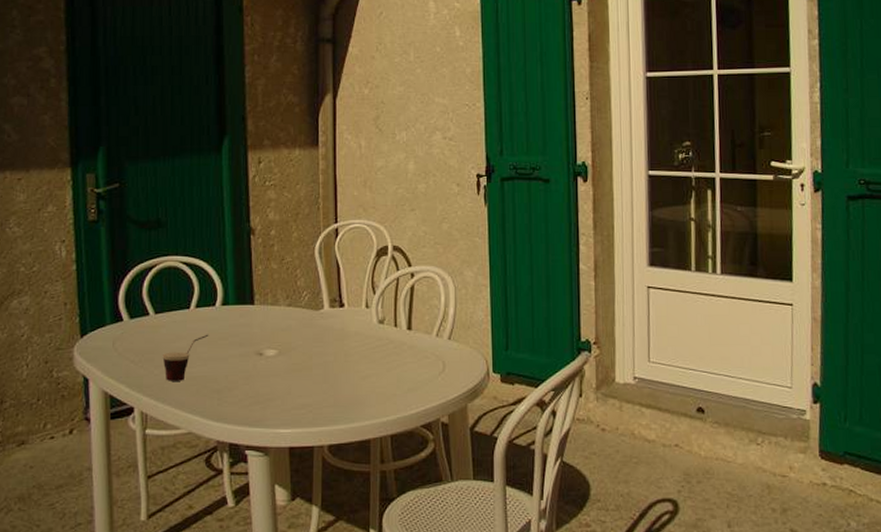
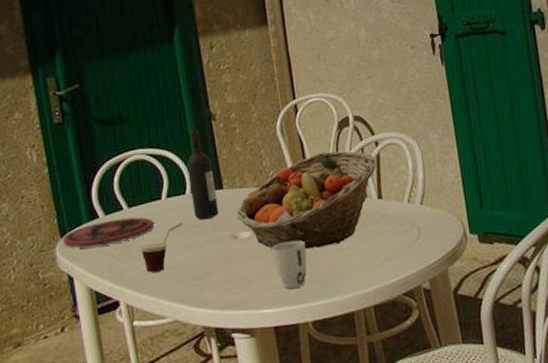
plate: none [82,324,179,350] -> present [62,217,154,248]
wine bottle: none [220,241,247,333] -> present [187,129,219,220]
fruit basket: none [265,279,411,372] -> present [237,151,377,249]
cup: none [297,363,330,410] -> present [272,240,307,289]

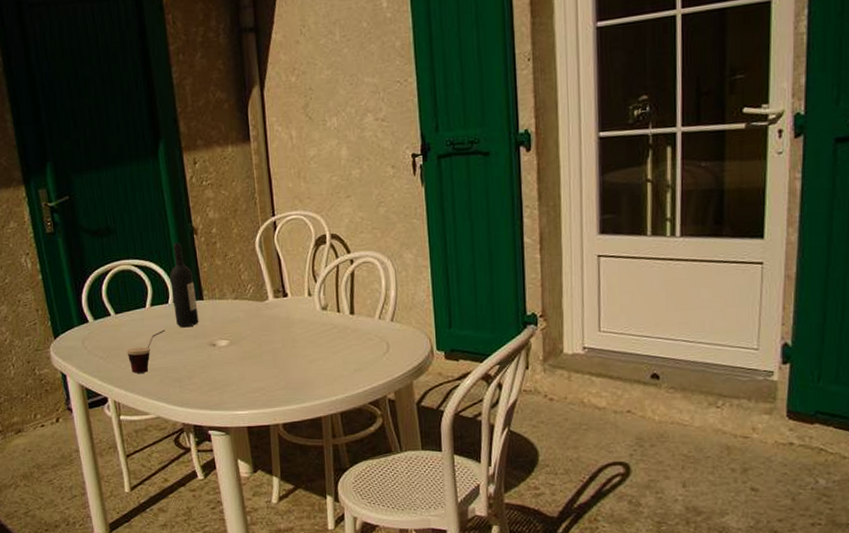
plate: present [62,217,154,248] -> none [56,323,139,349]
fruit basket: present [237,151,377,249] -> none [216,268,351,358]
cup: present [272,240,307,289] -> none [248,350,280,393]

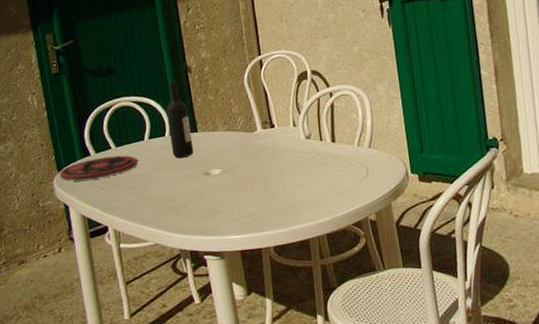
plate: none [56,323,139,349] -> present [59,155,138,181]
cup: present [126,329,165,373] -> none [126,160,163,203]

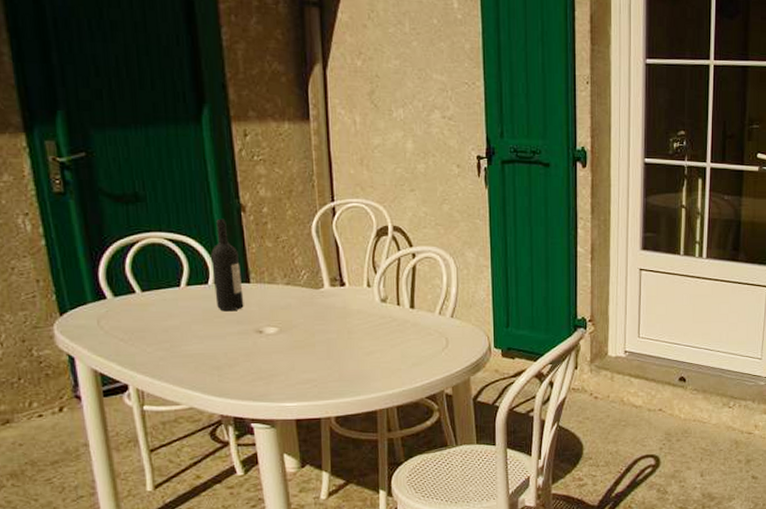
plate: present [59,155,138,181] -> none [62,302,170,328]

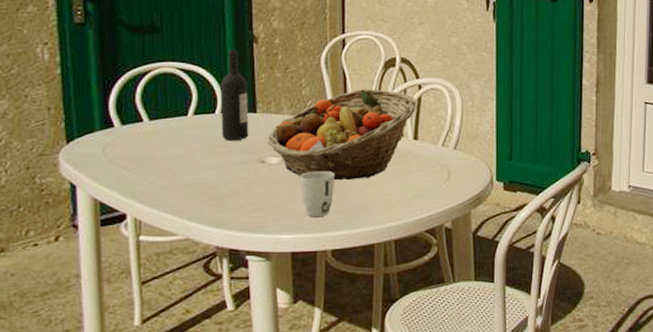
fruit basket: none [264,258,412,349] -> present [268,89,418,180]
cup: none [299,340,334,385] -> present [300,171,334,216]

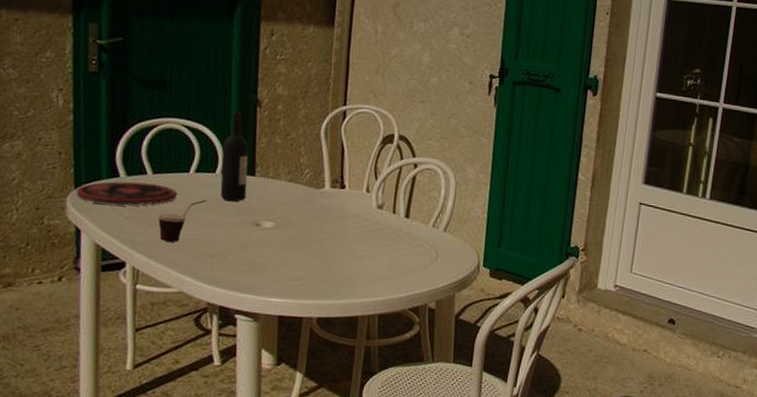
plate: none [68,131,175,156] -> present [76,181,176,206]
cup: none [157,141,208,188] -> present [158,199,207,242]
fruit basket: present [268,89,418,180] -> none [264,162,412,251]
cup: present [300,171,334,216] -> none [291,238,325,284]

